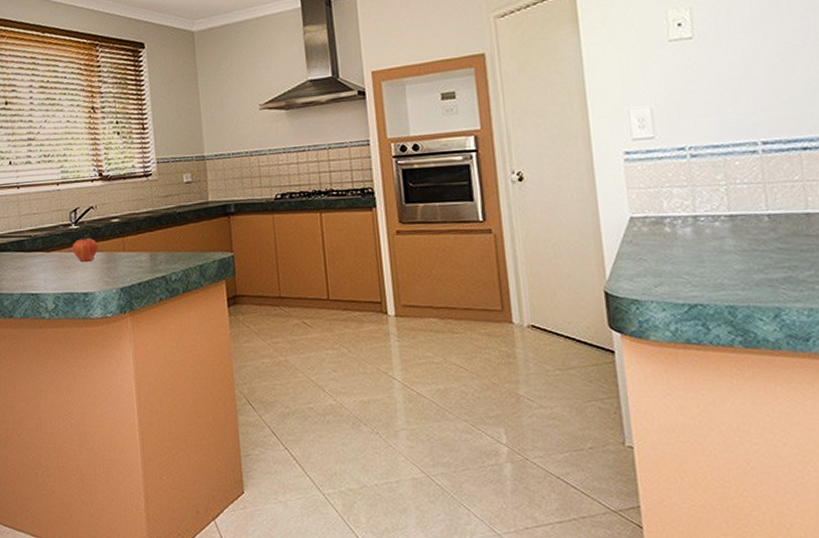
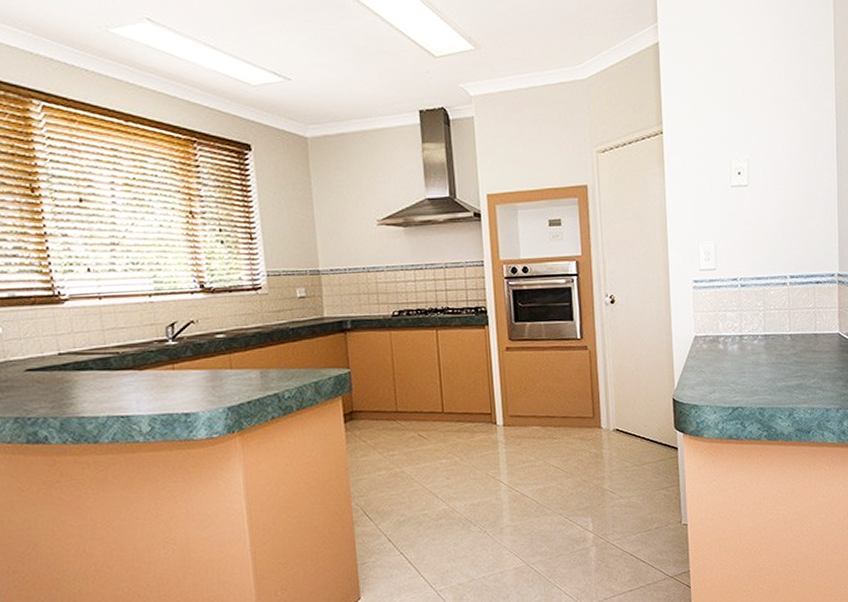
fruit: present [72,235,99,263] -> none [169,351,202,382]

